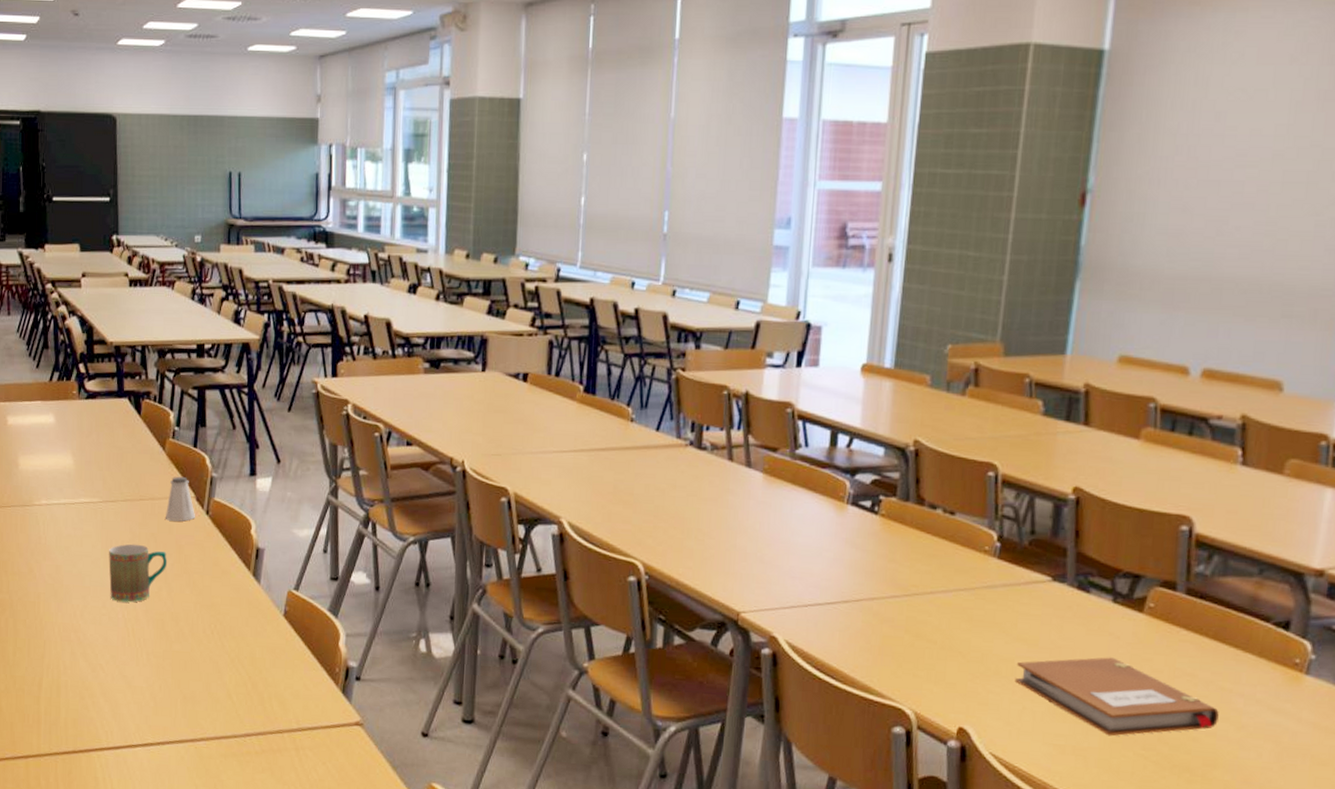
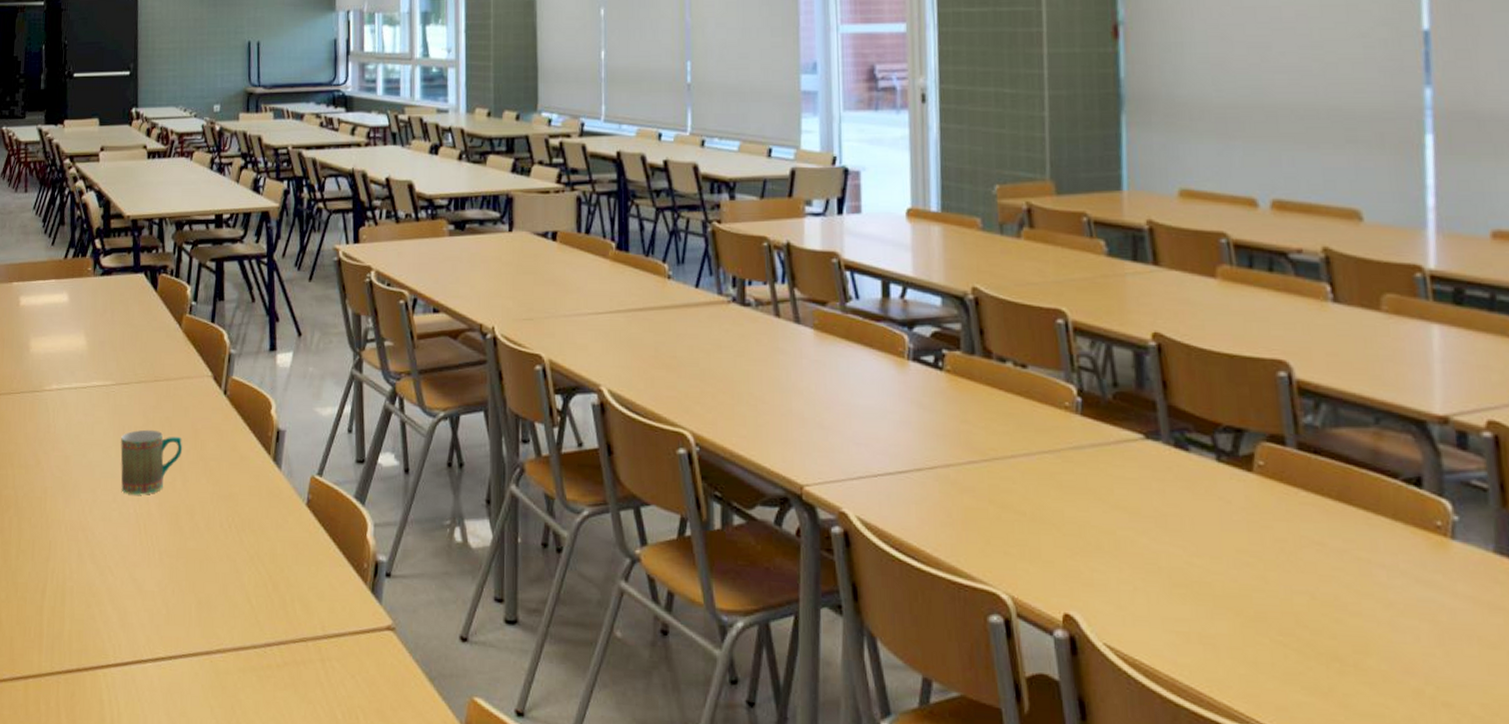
saltshaker: present [166,476,195,522] -> none [181,354,212,403]
notebook: present [1014,657,1219,737] -> none [1119,525,1361,620]

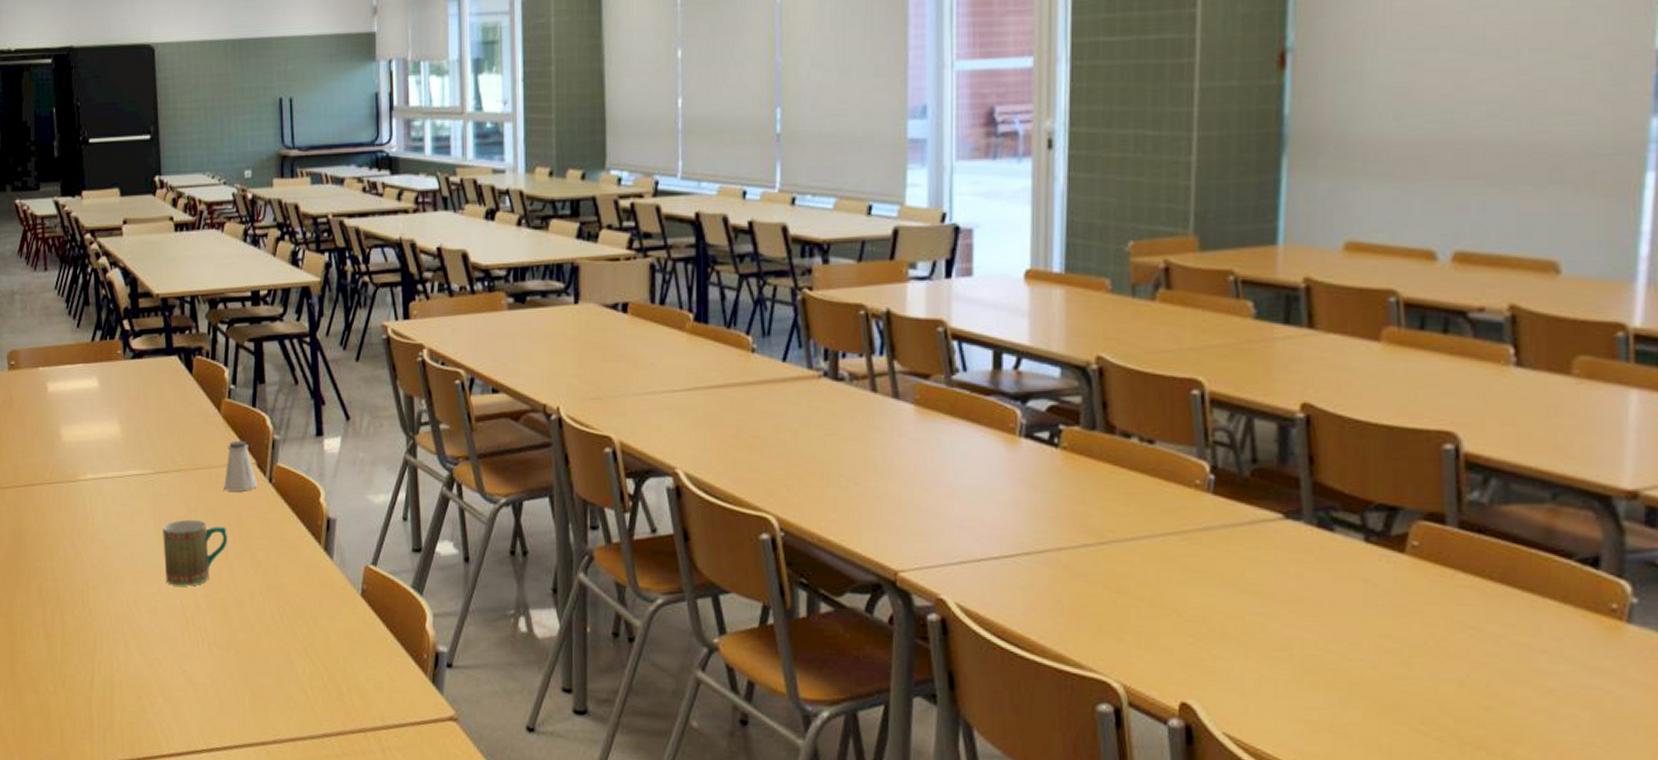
saltshaker: none [181,354,212,403] -> present [224,440,257,492]

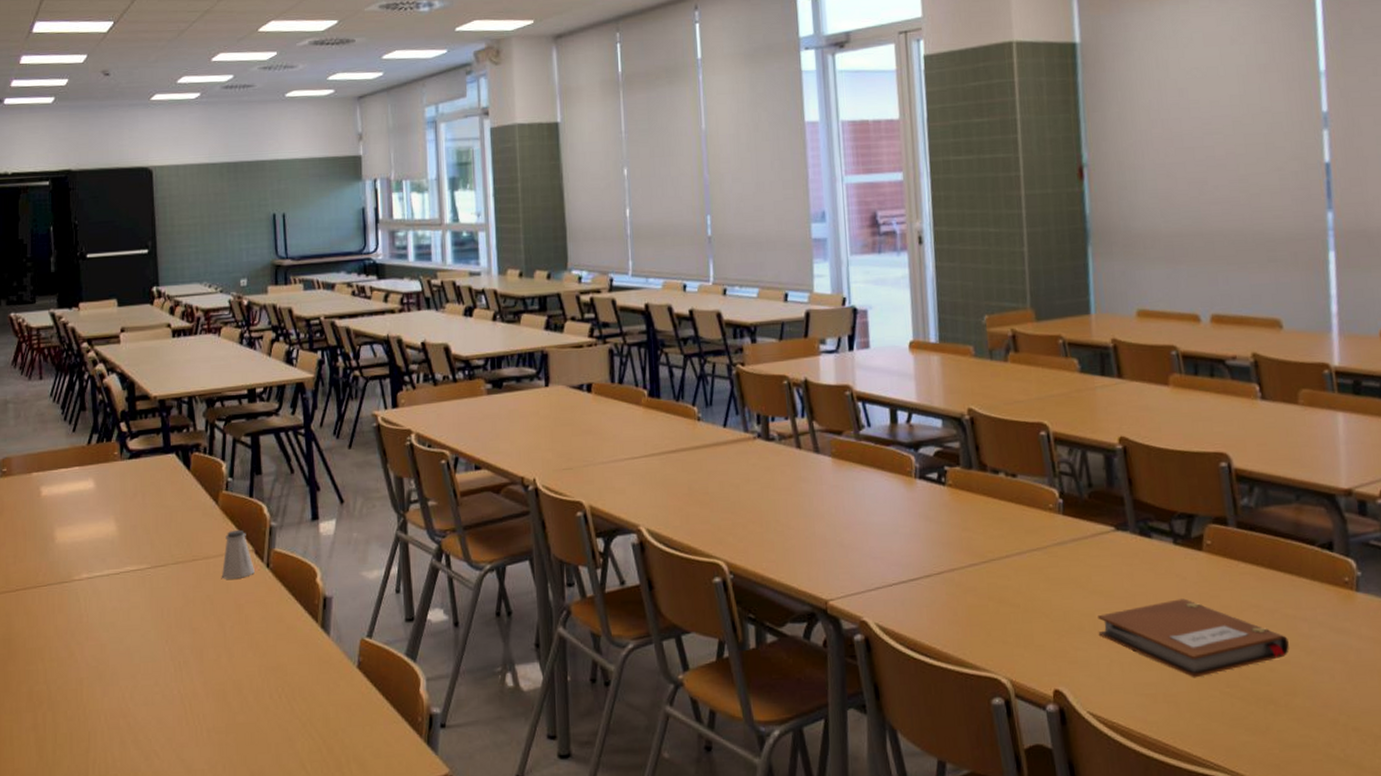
mug: present [163,519,228,586] -> none [160,609,227,676]
notebook: none [1247,609,1517,708] -> present [1098,598,1289,678]

